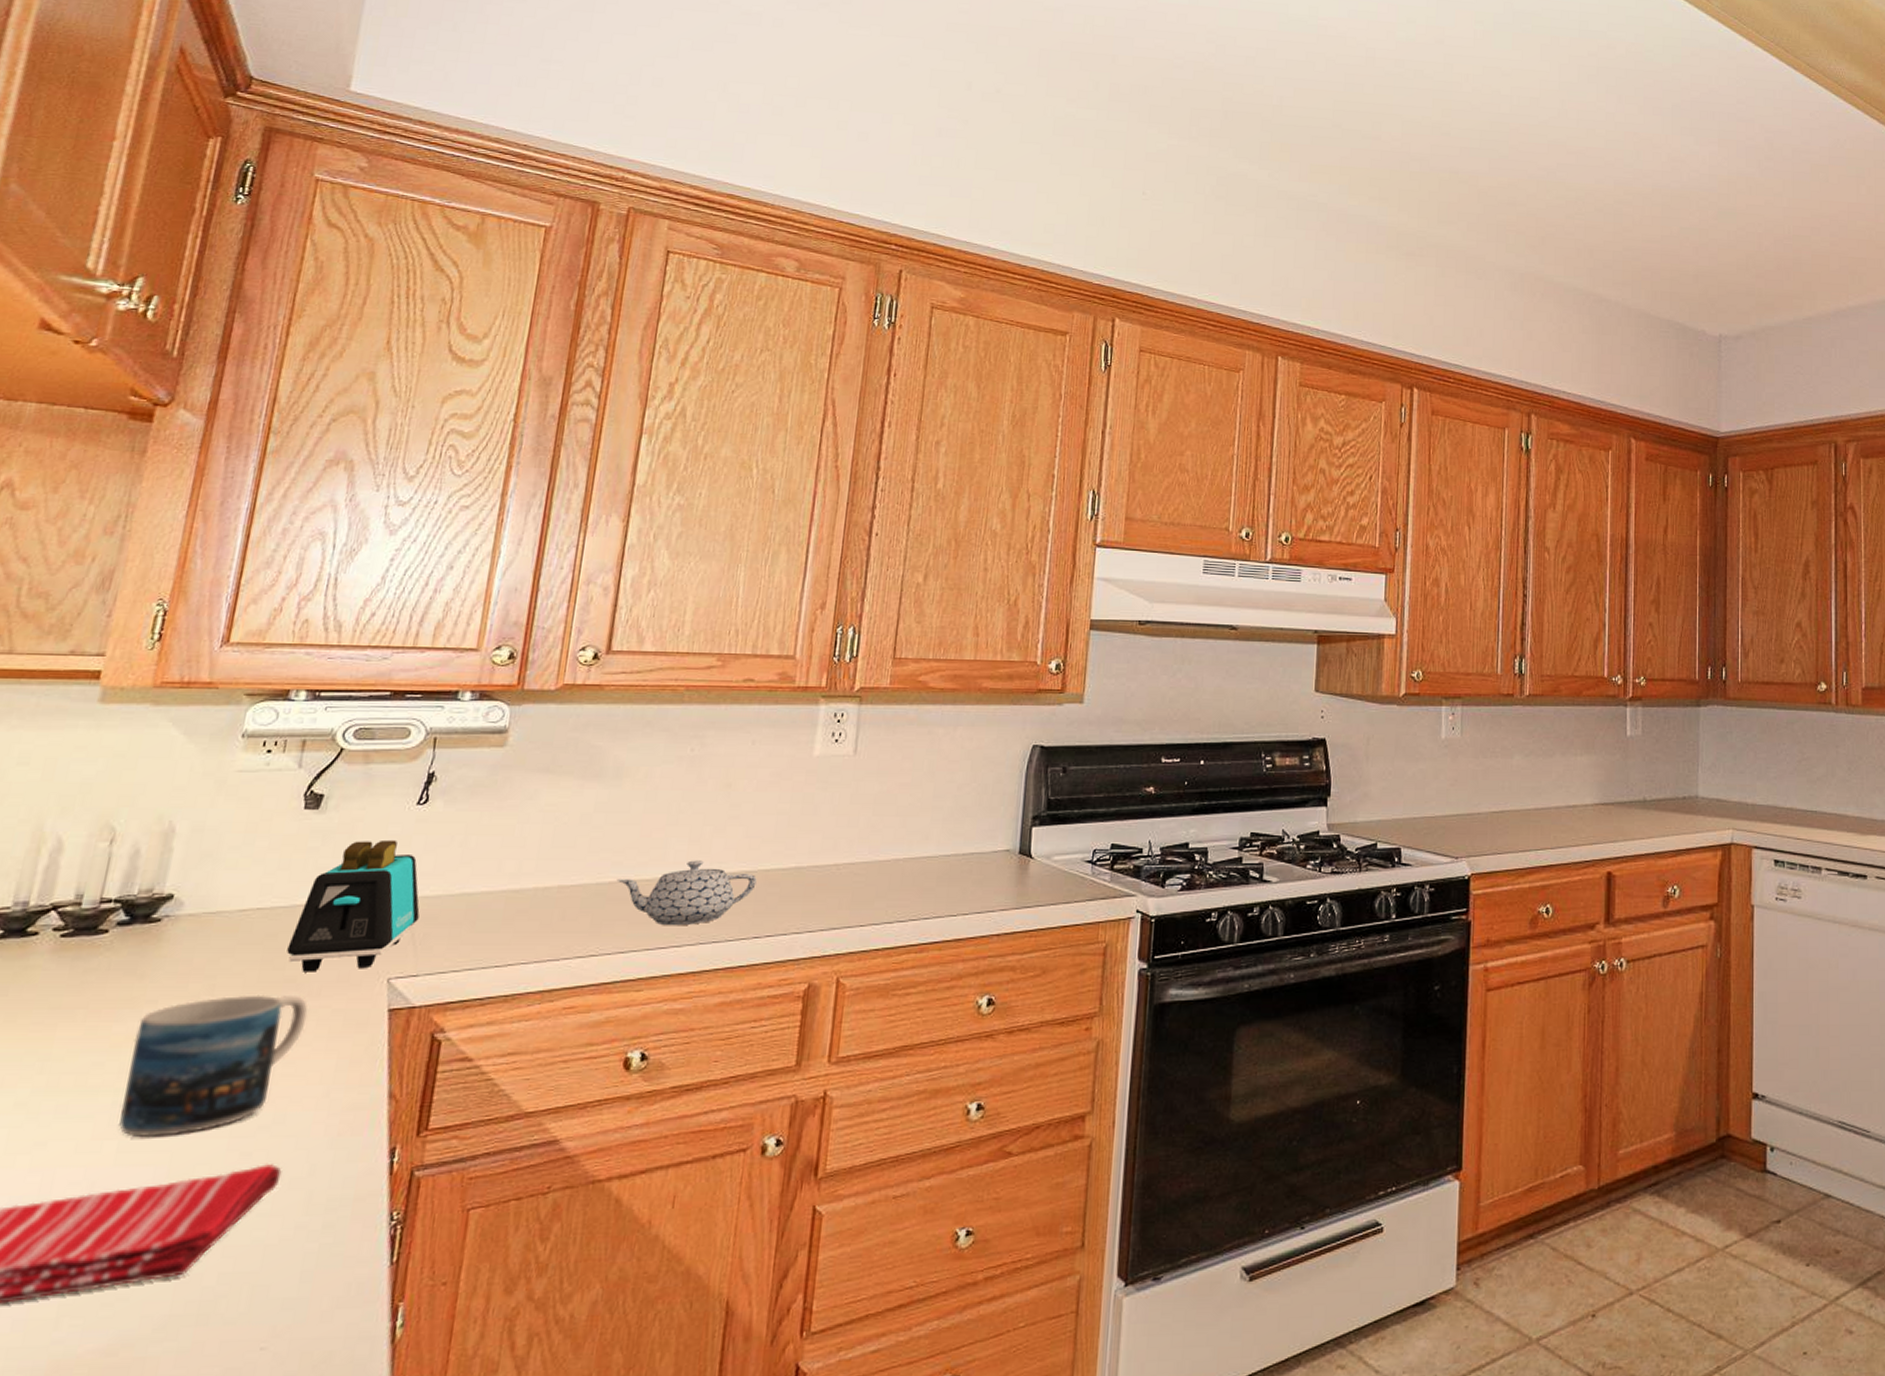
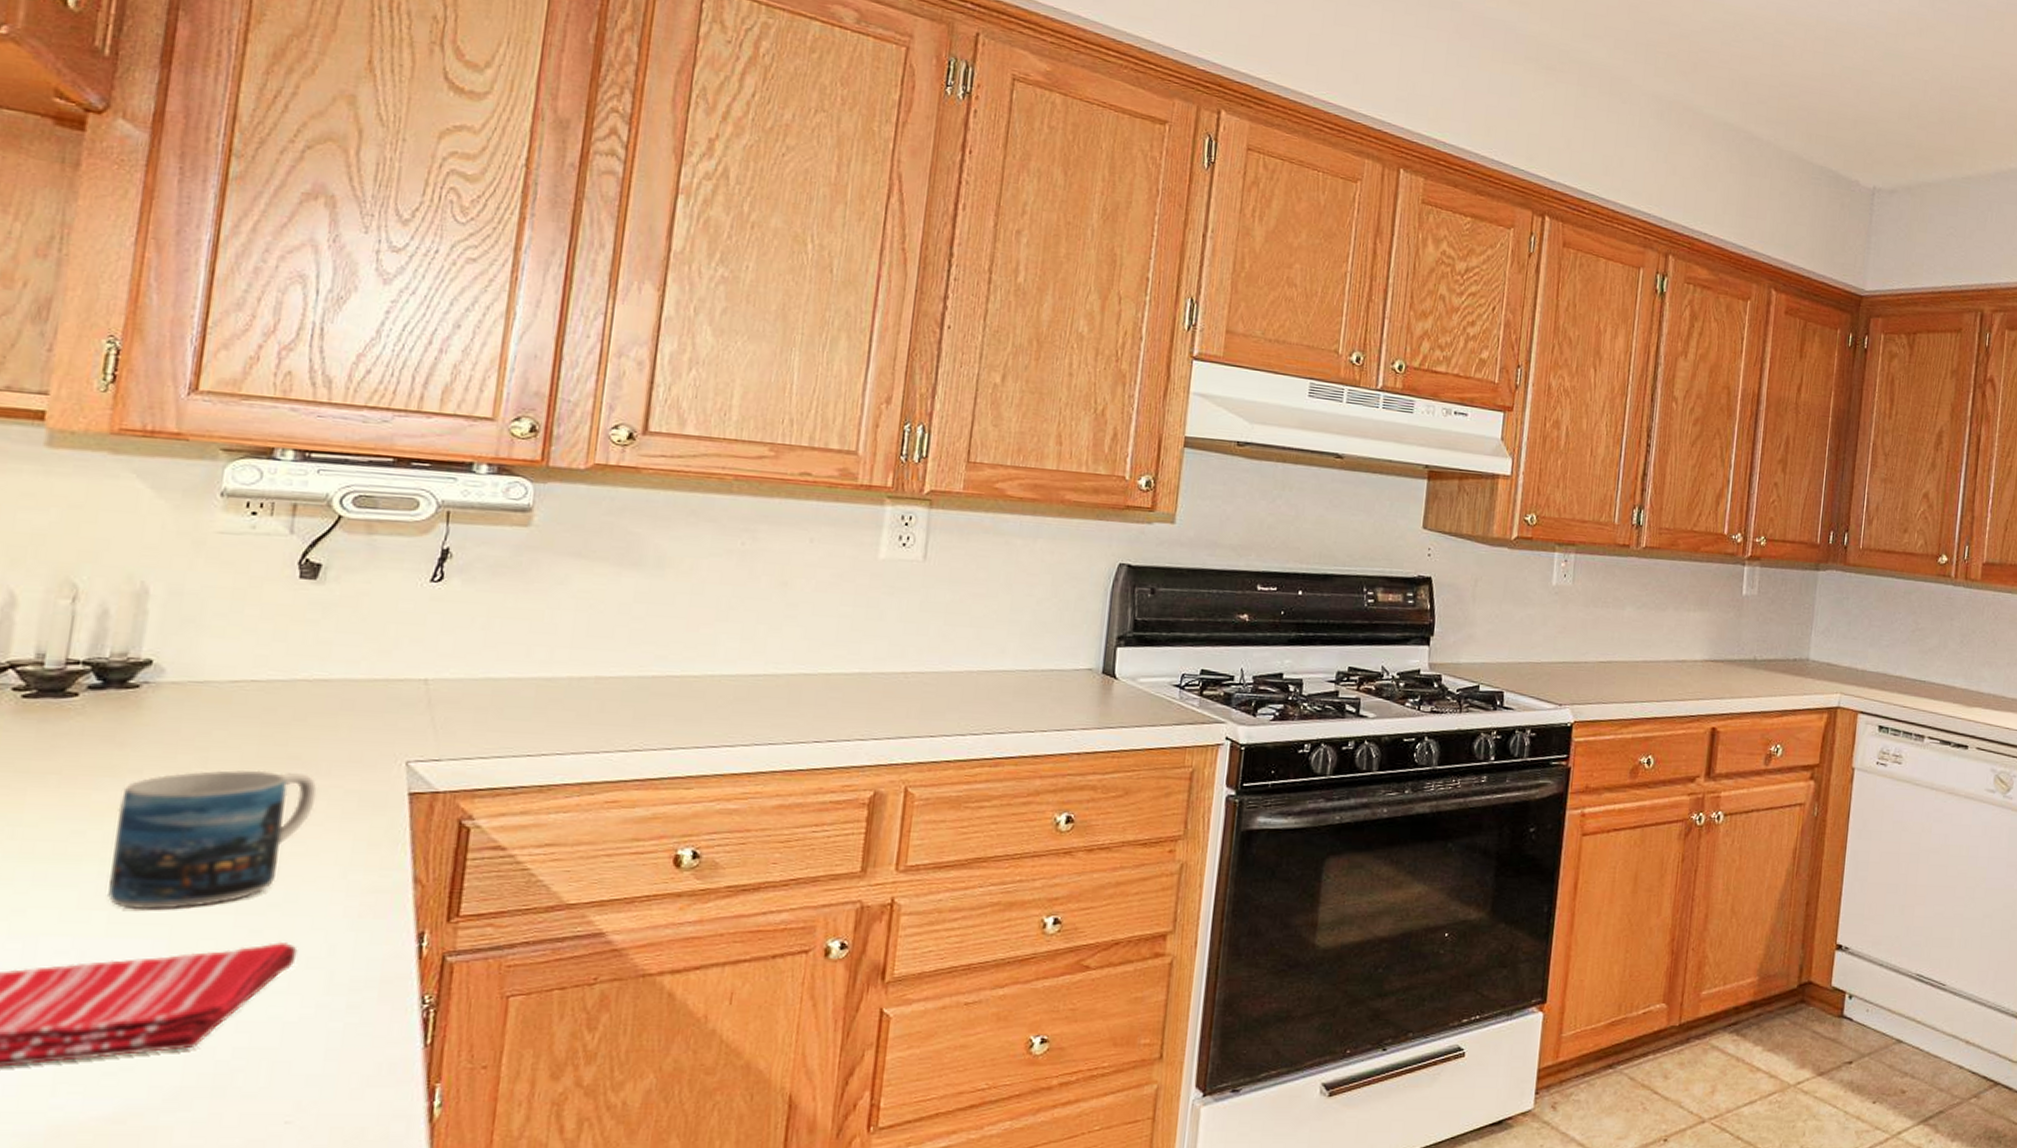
toaster: present [287,839,420,972] -> none [289,616,439,750]
teapot: present [616,860,757,926] -> none [661,659,817,726]

